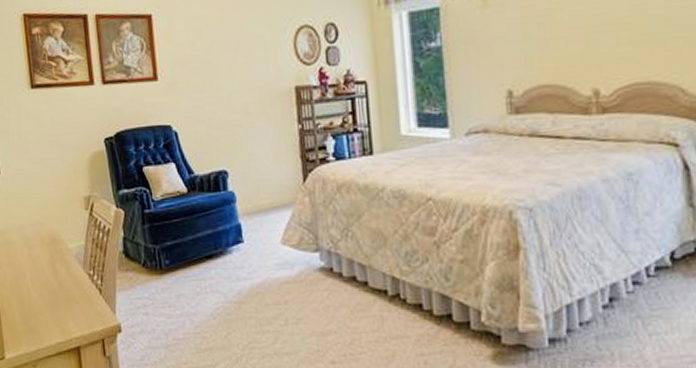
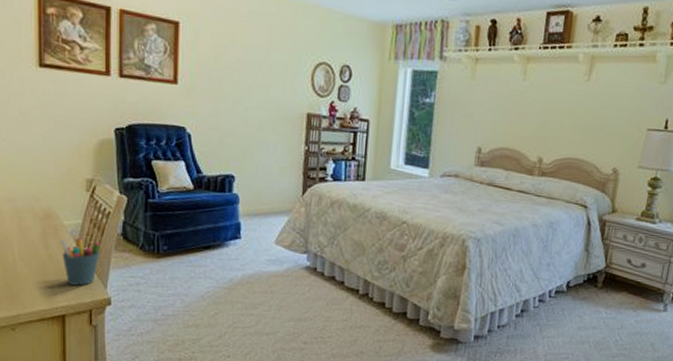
pen holder: none [67,260,106,313] -> present [60,237,101,286]

